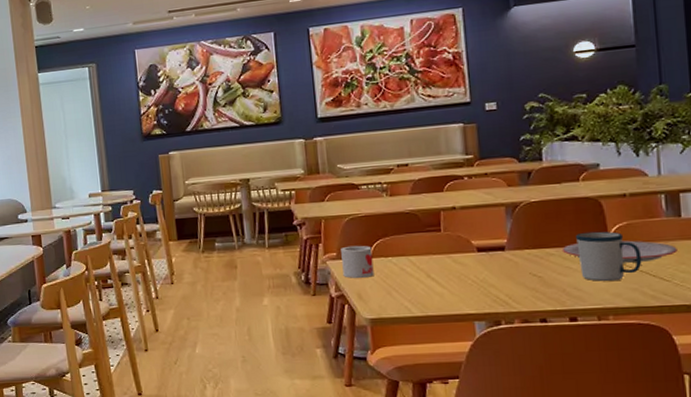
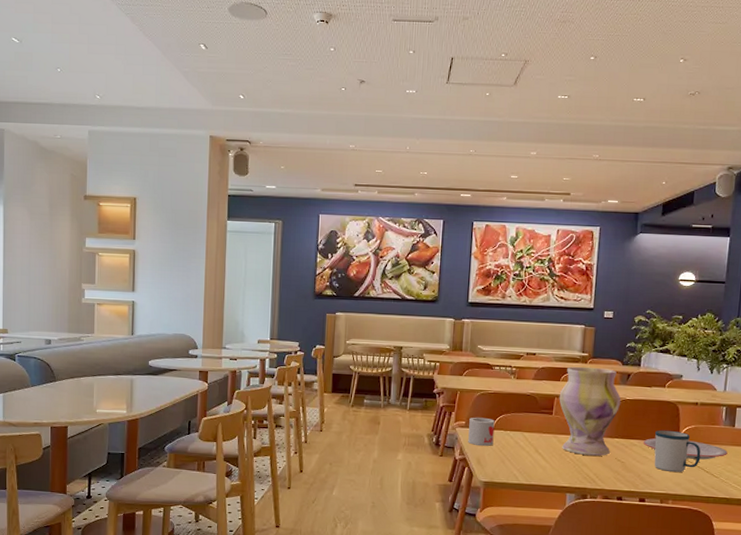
vase: none [445,169,525,274] -> present [559,366,621,456]

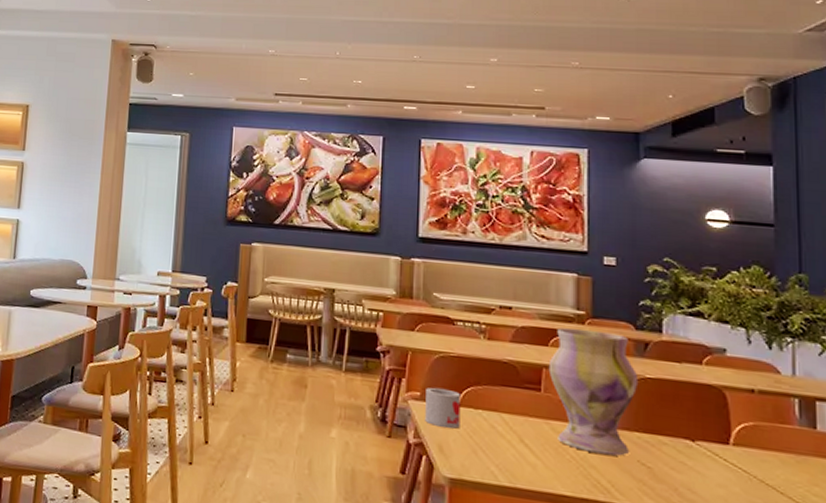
plate: present [643,438,728,460] -> none [676,435,811,475]
mug: present [654,430,701,472] -> none [694,424,769,490]

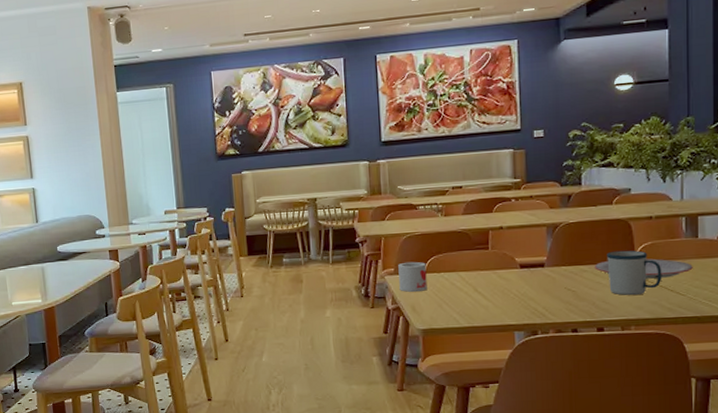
vase: present [548,328,639,456] -> none [493,192,564,289]
plate: none [676,435,811,475] -> present [594,258,693,279]
mug: none [694,424,769,490] -> present [607,250,662,295]

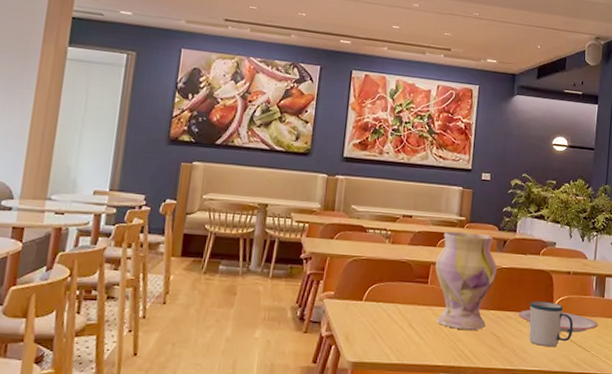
mug: present [398,261,427,292] -> none [336,286,367,320]
vase: none [493,192,564,289] -> present [435,231,497,330]

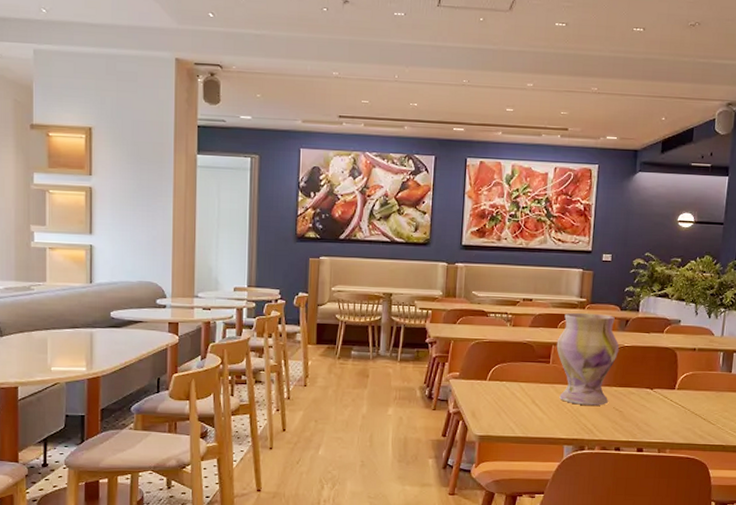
plate: present [518,310,598,333] -> none [641,386,725,407]
mug: present [529,300,574,347] -> none [652,377,699,420]

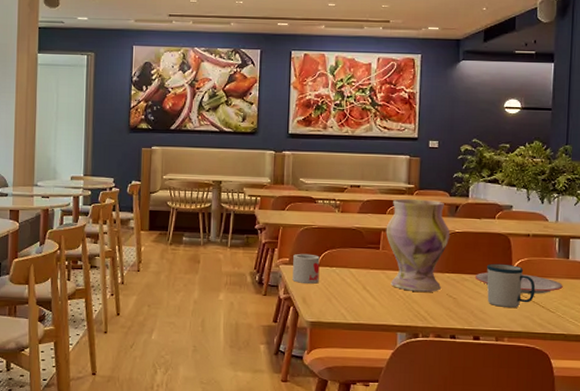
mug: none [462,367,490,398] -> present [292,253,320,284]
plate: none [641,386,725,407] -> present [474,272,563,294]
mug: none [652,377,699,420] -> present [487,263,536,308]

